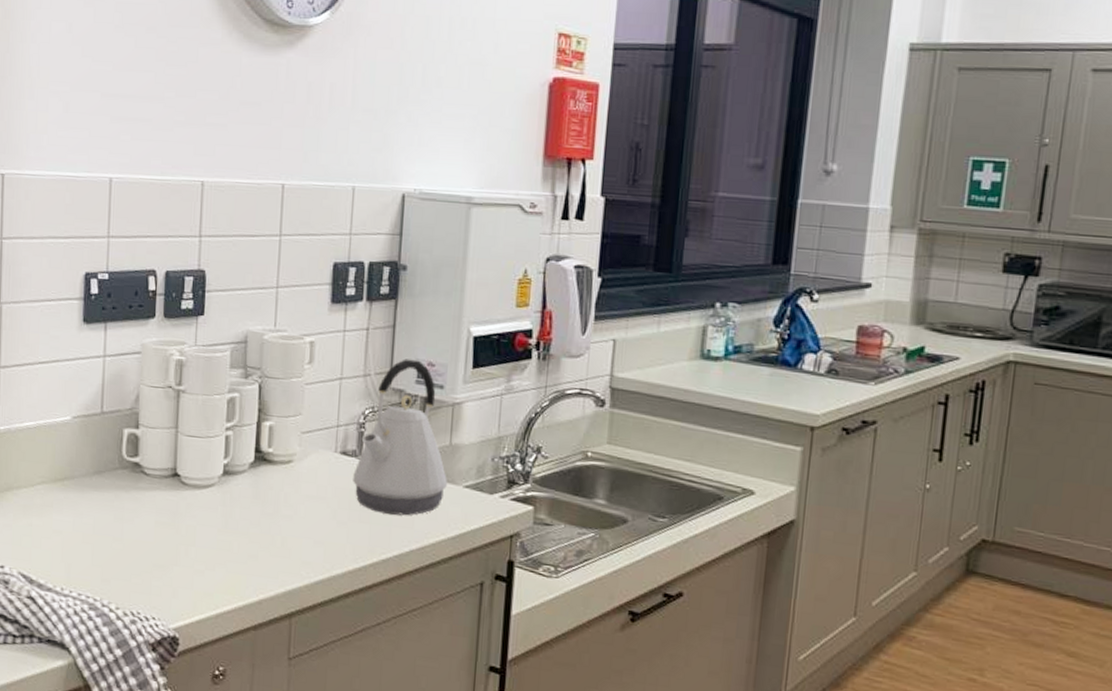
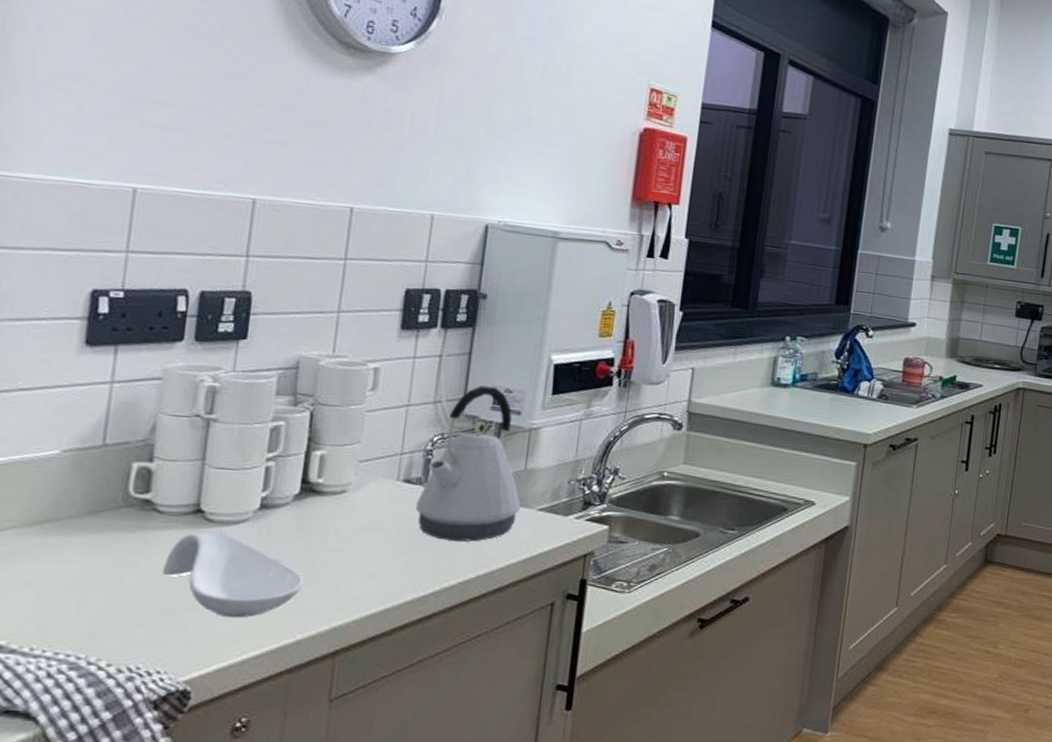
spoon rest: none [152,493,262,575] -> present [162,530,304,618]

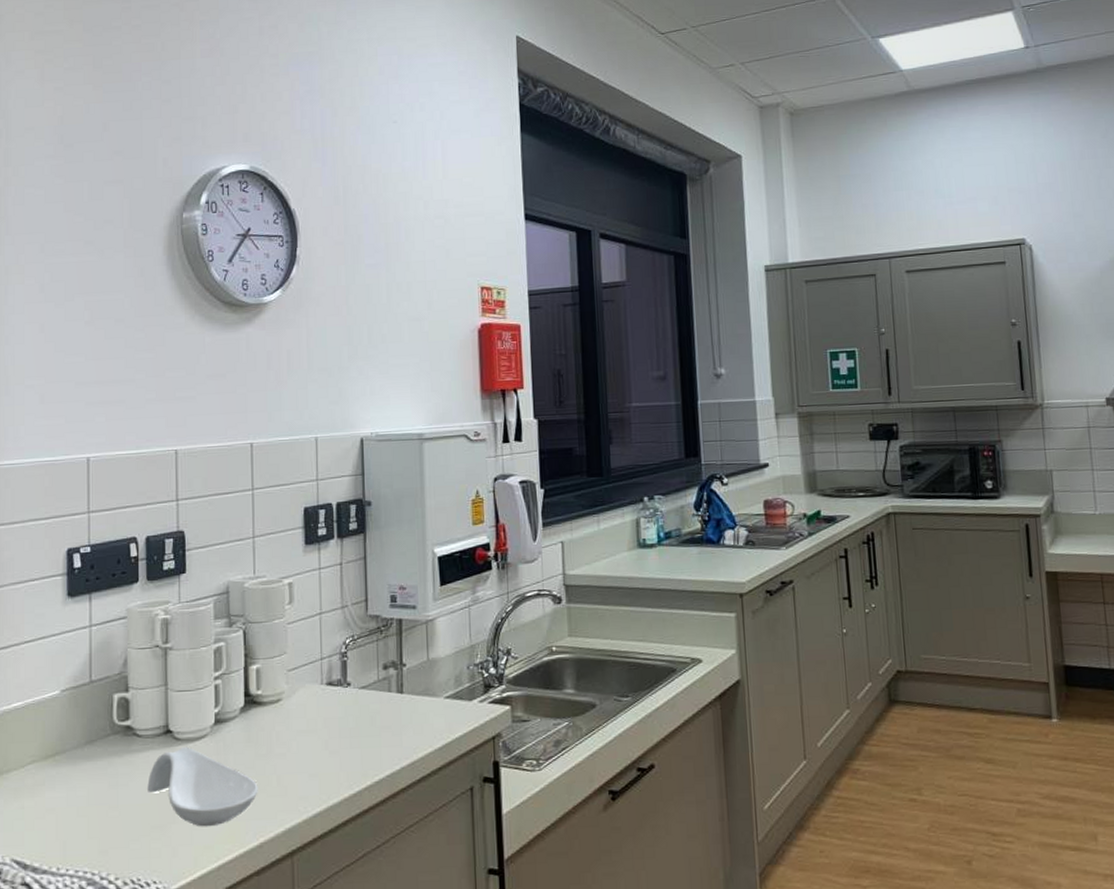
kettle: present [416,385,521,542] -> none [340,585,429,736]

